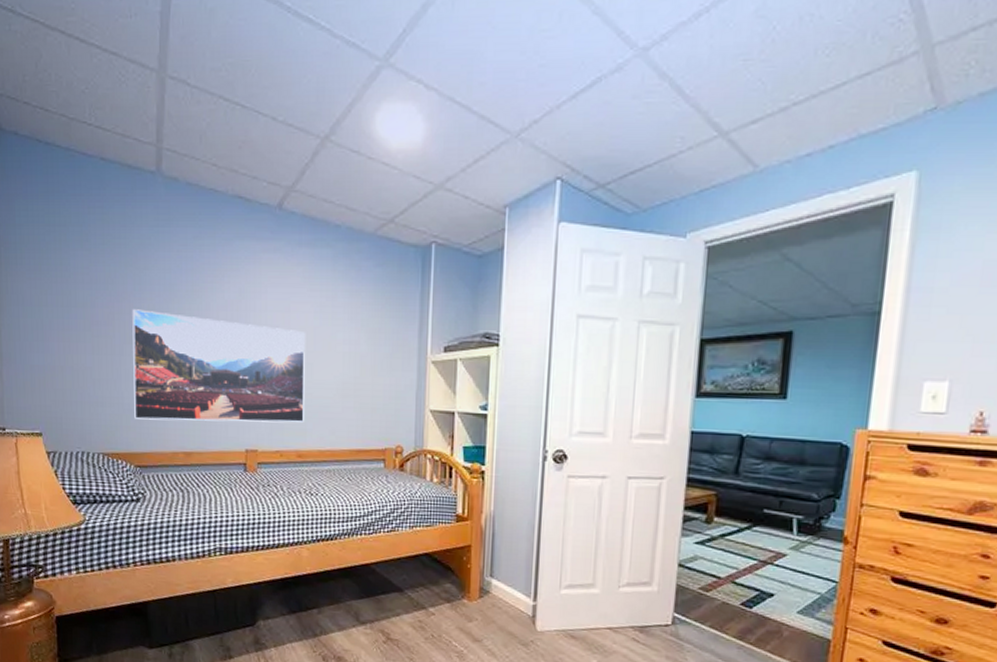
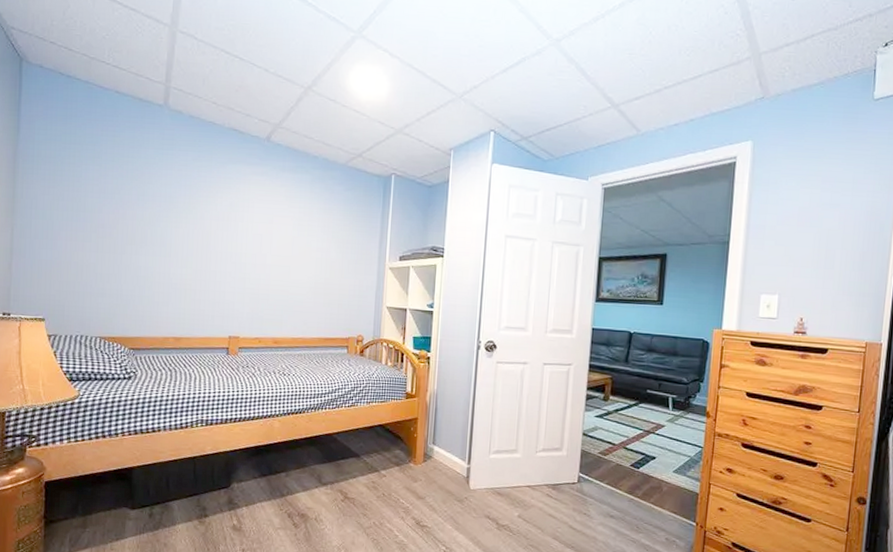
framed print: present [132,309,306,423] -> none [131,216,286,315]

